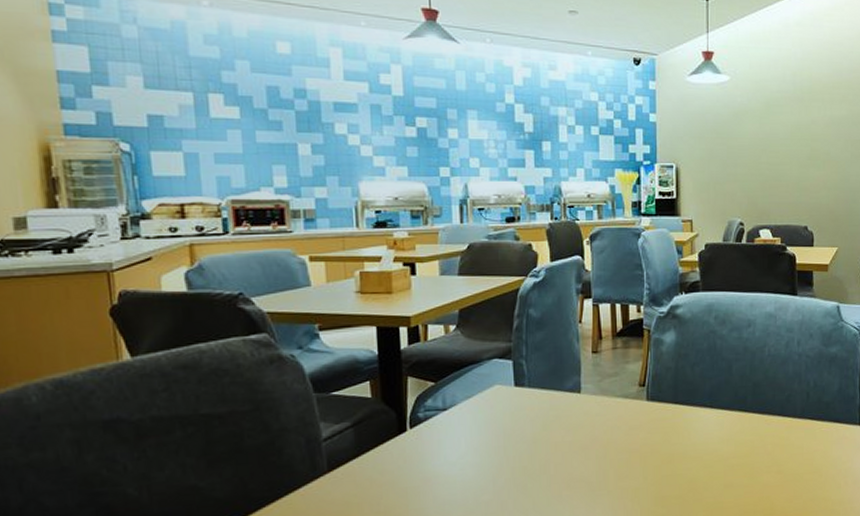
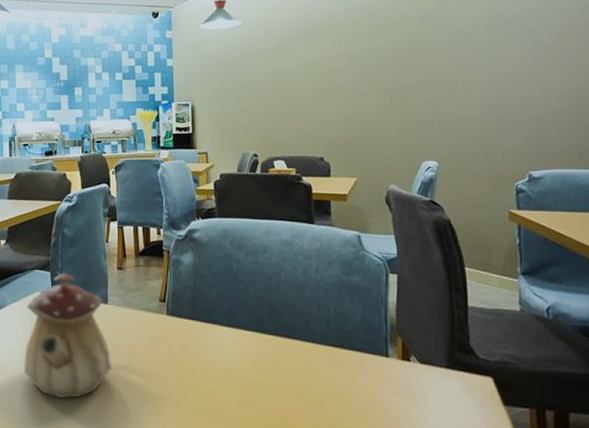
teapot: none [479,360,584,505] -> present [23,273,111,398]

